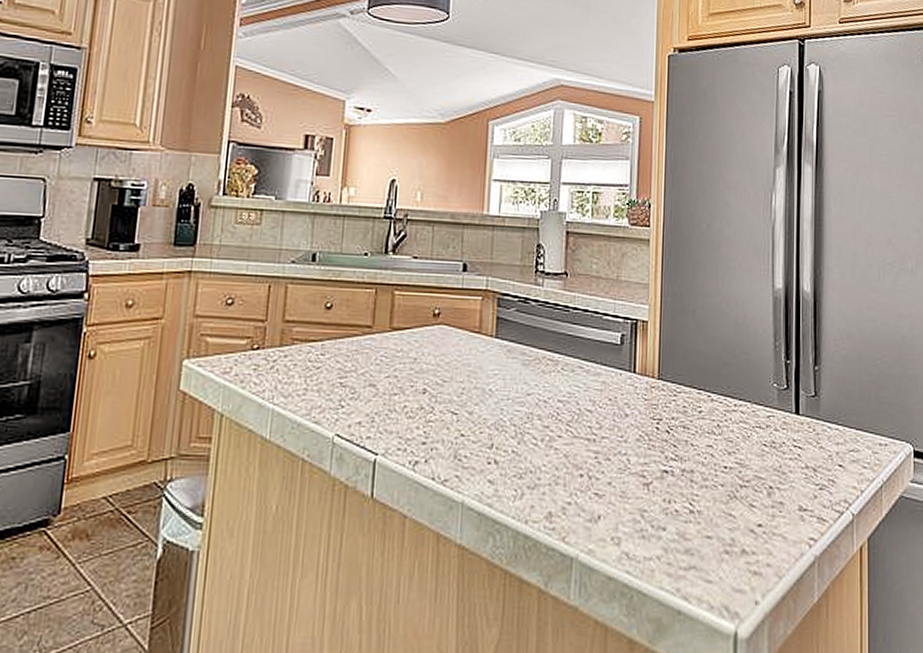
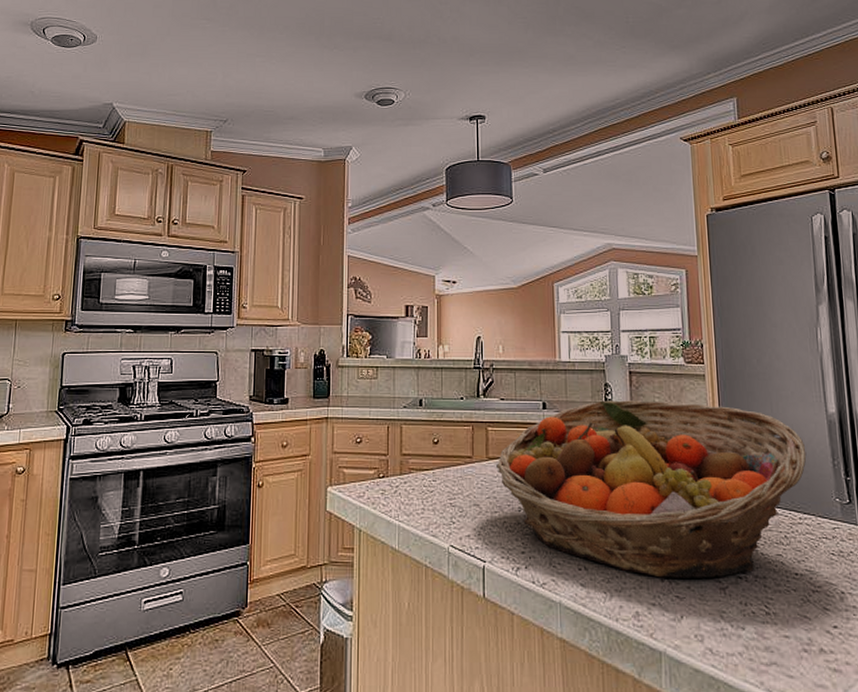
fruit basket: none [401,264,748,473] -> present [496,400,807,578]

